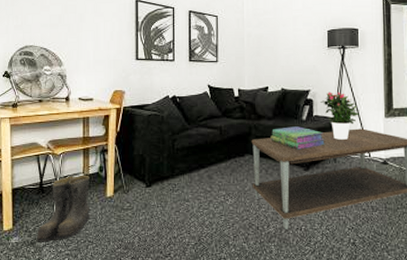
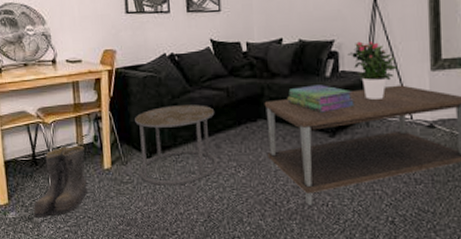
side table: none [138,141,210,212] -> present [135,105,218,186]

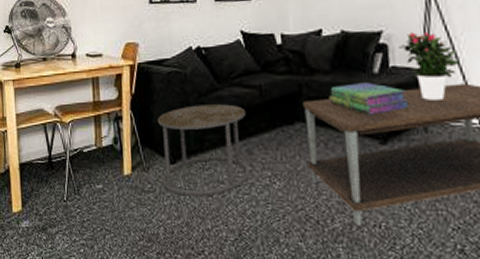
boots: present [33,146,87,218] -> none [47,149,106,229]

